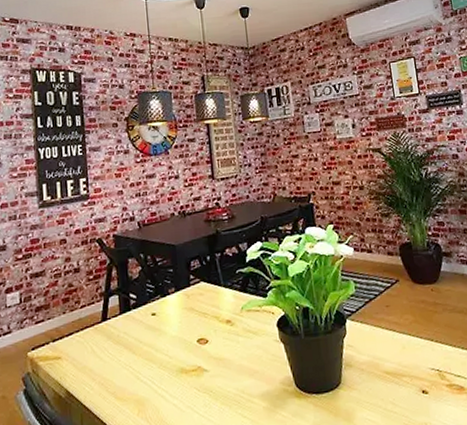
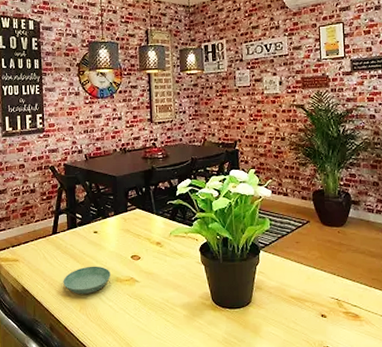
saucer: none [116,355,174,394] -> present [63,266,111,294]

